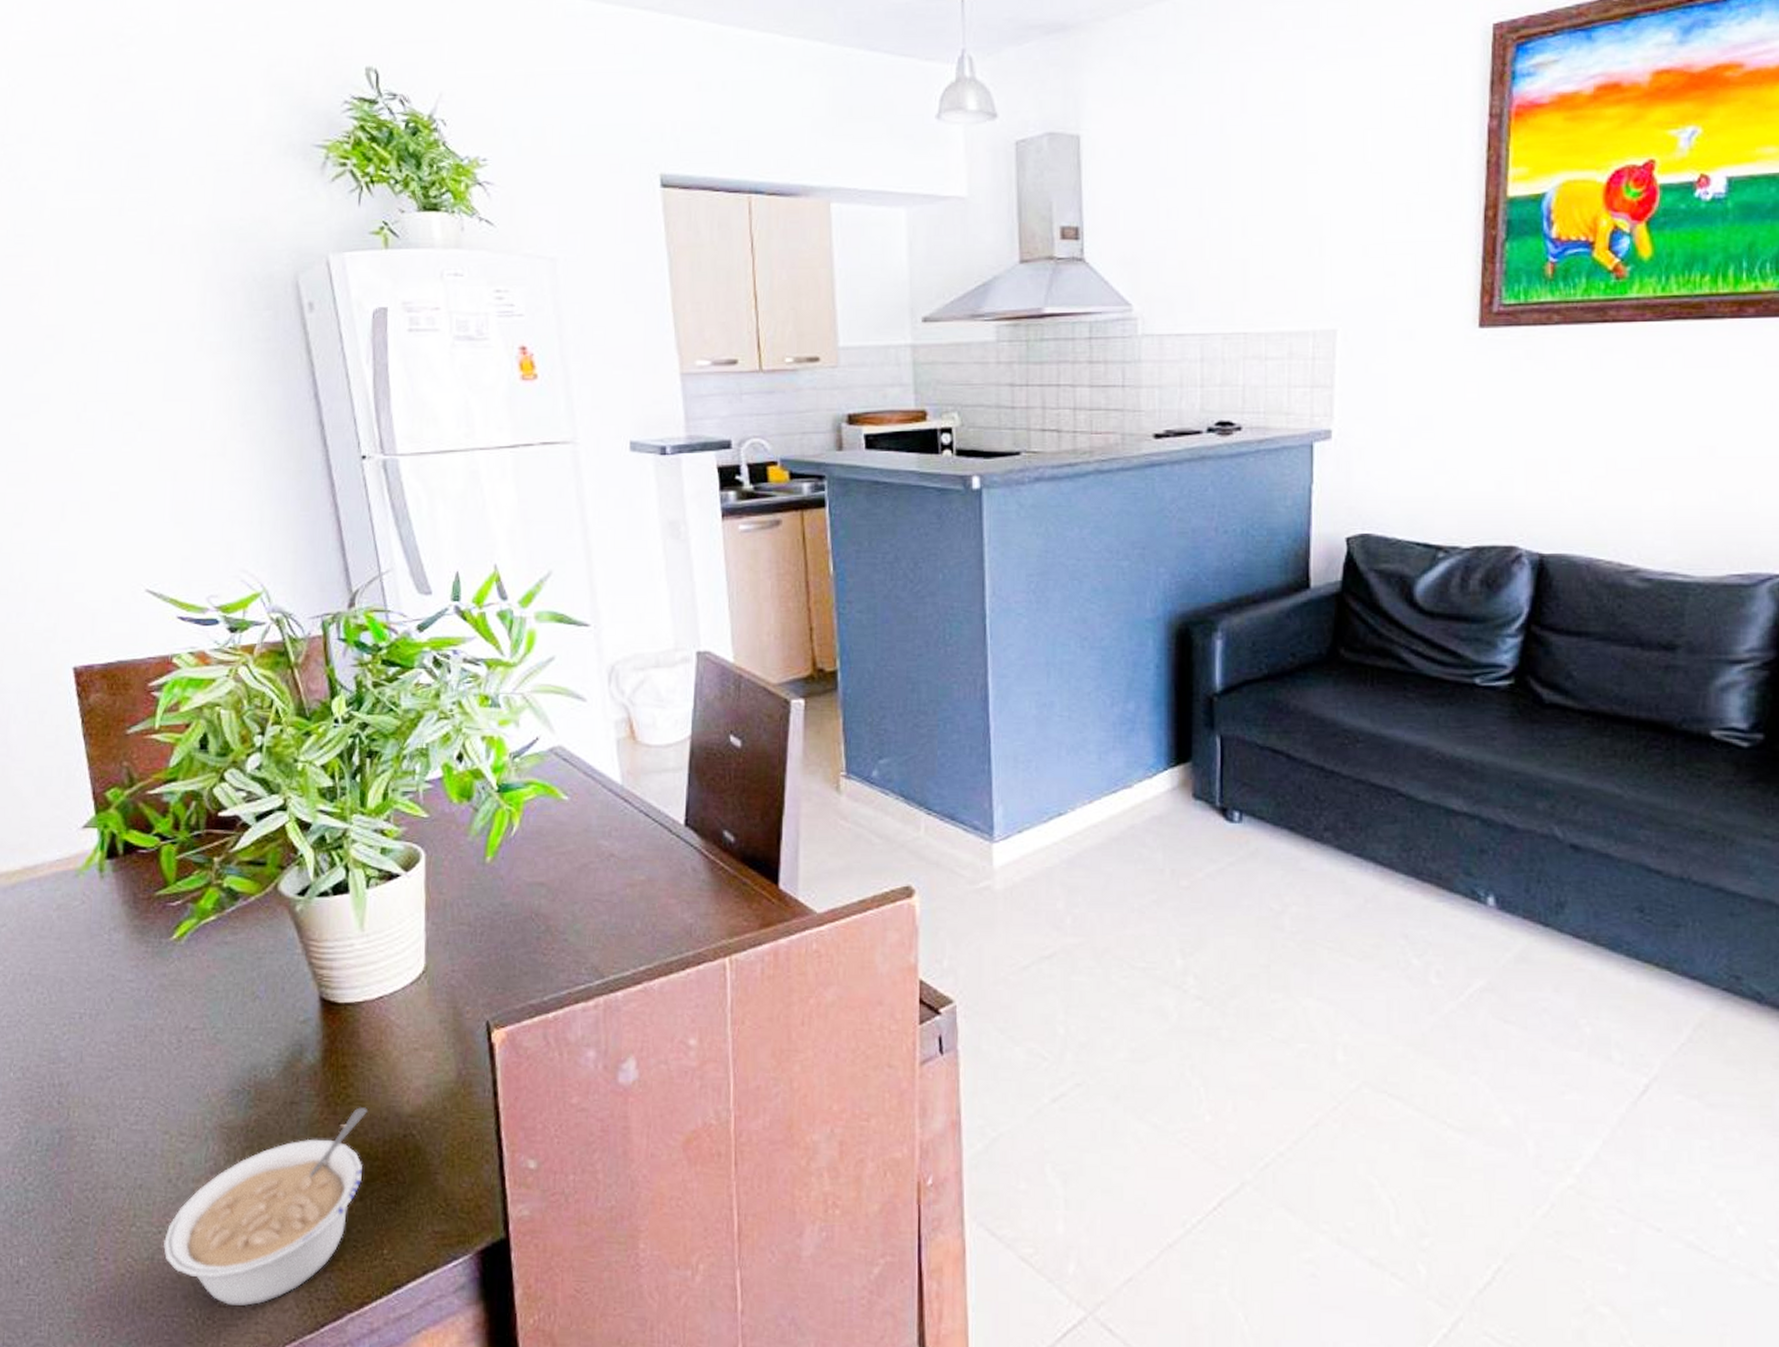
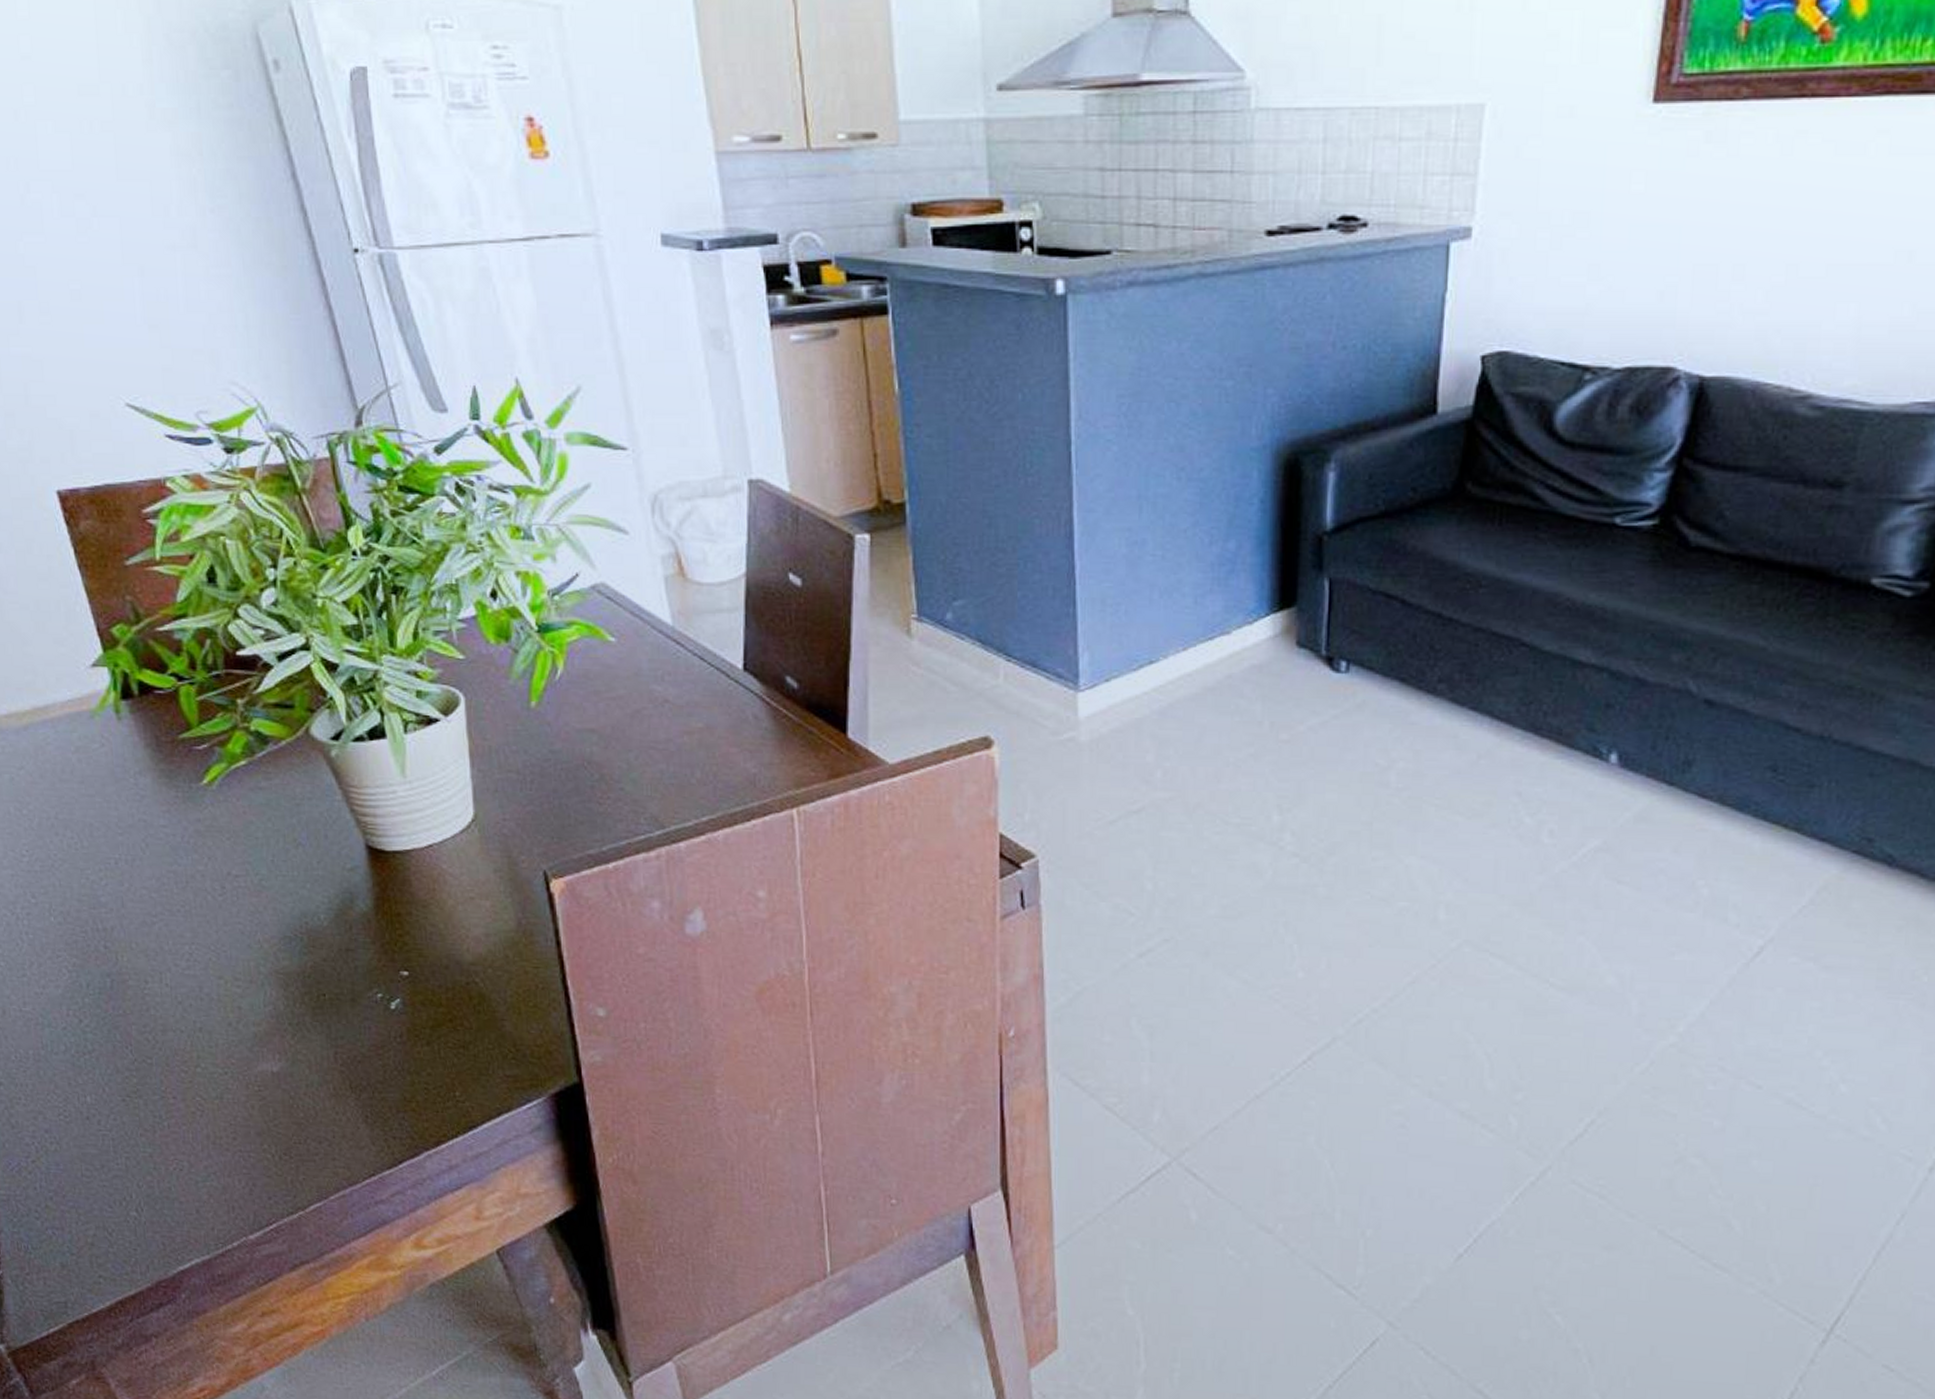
legume: present [163,1107,367,1306] -> none [231,955,427,1143]

